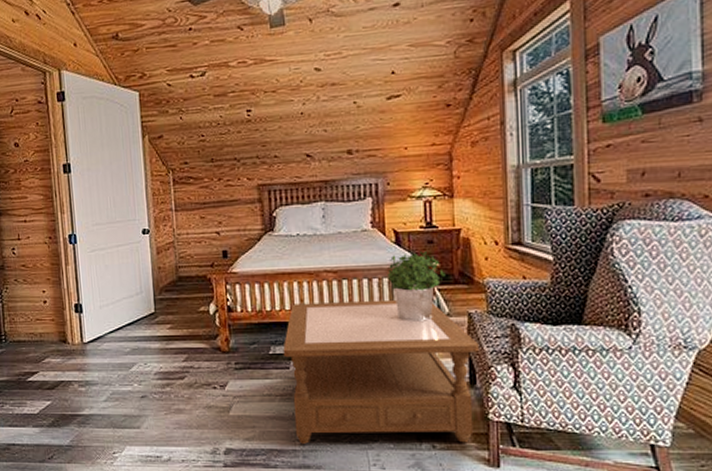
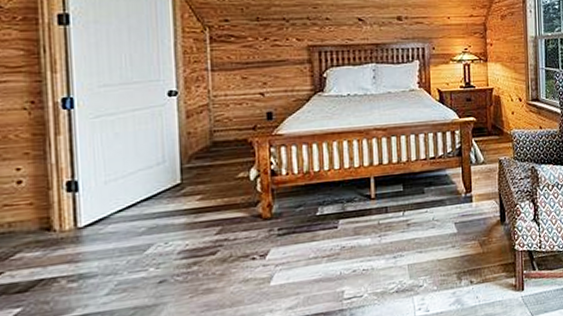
coffee table: present [283,299,479,444] -> none [331,152,507,302]
potted plant: present [386,250,446,322] -> none [431,107,481,172]

